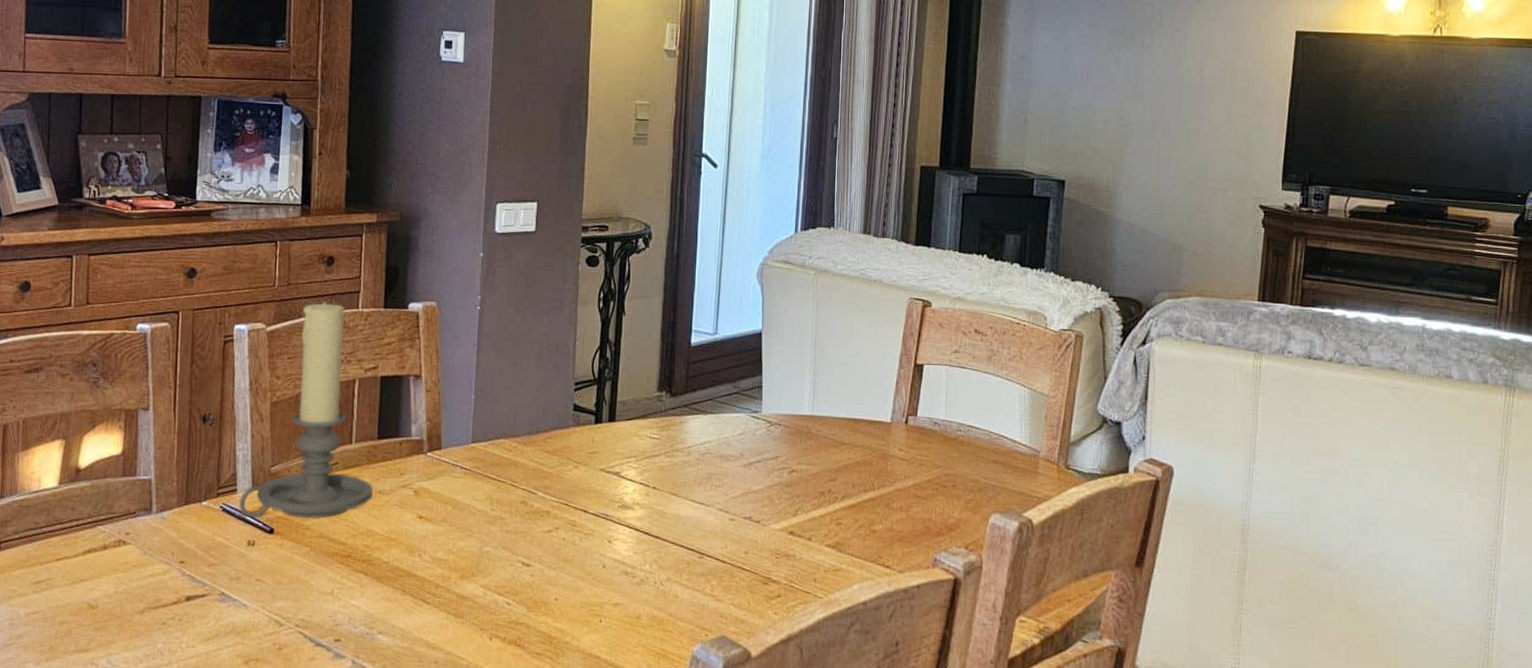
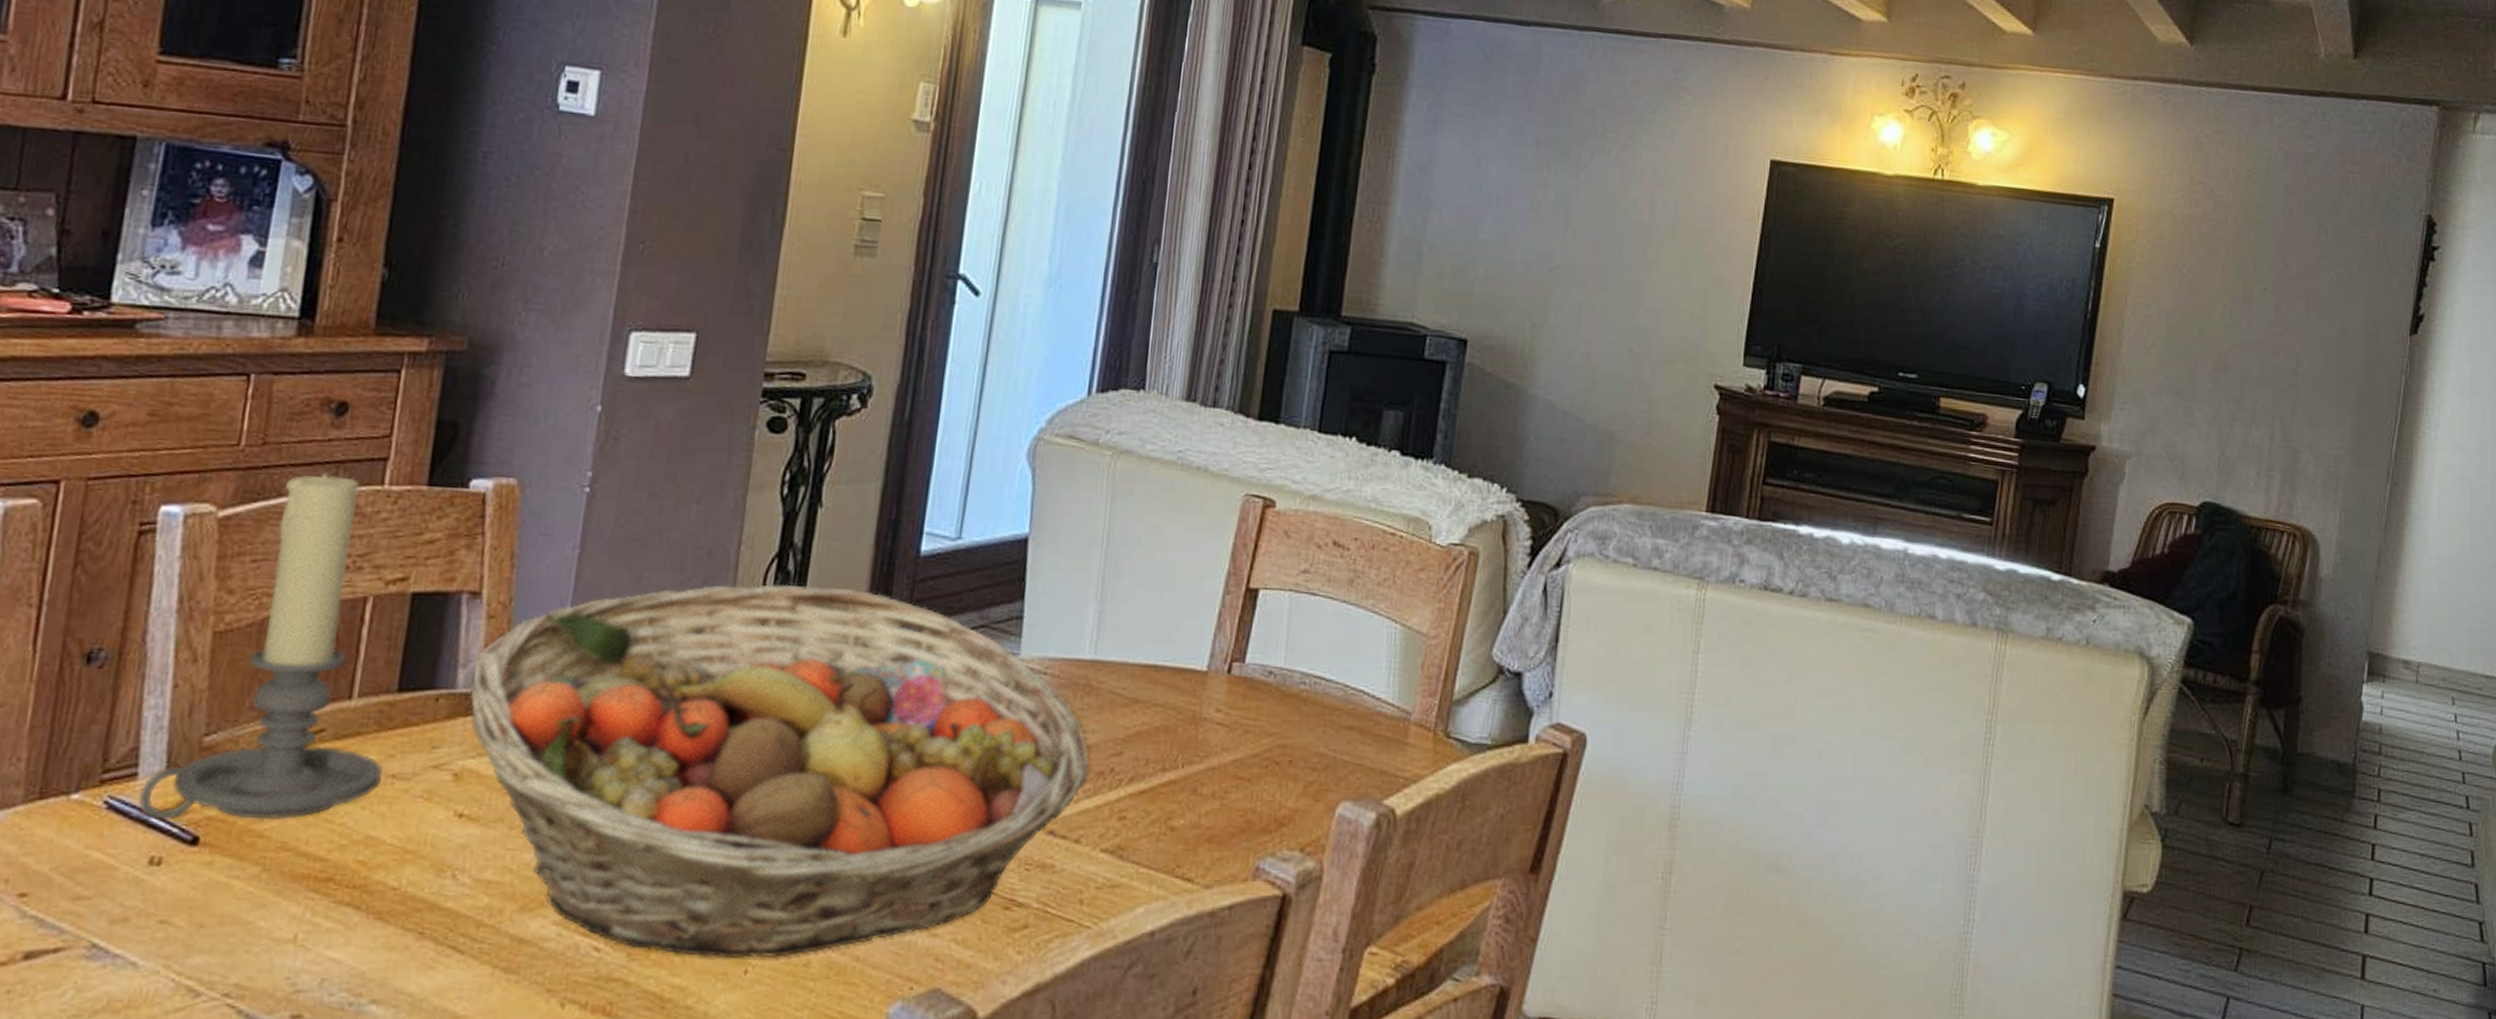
fruit basket: none [420,367,814,613] -> present [469,584,1089,959]

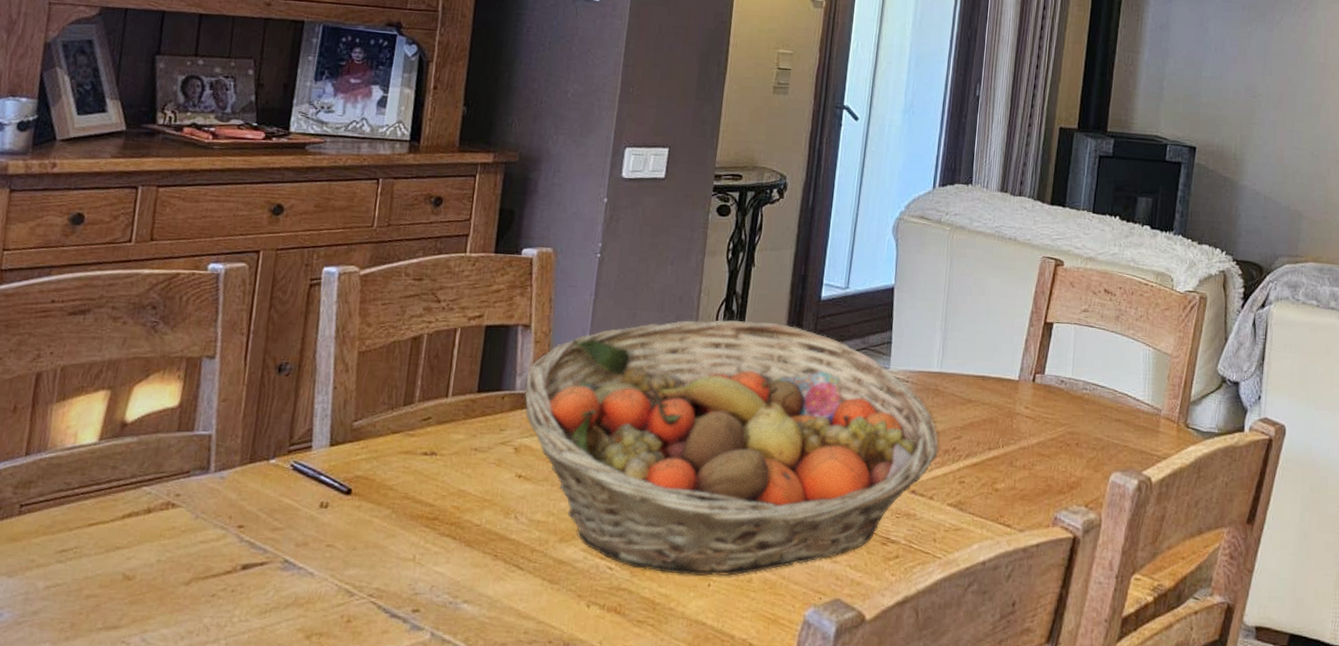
candle holder: present [139,472,383,820] -> none [313,244,469,478]

